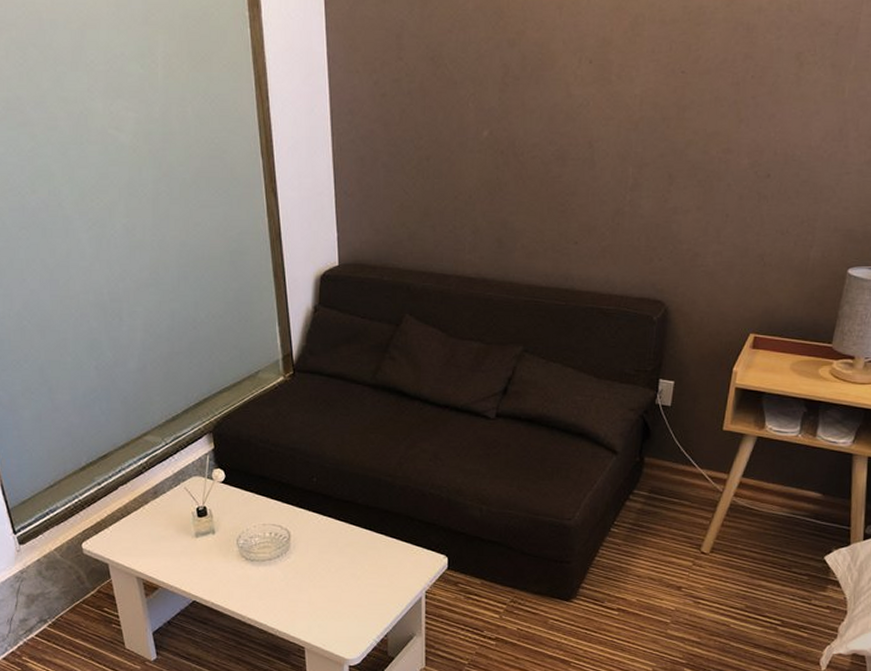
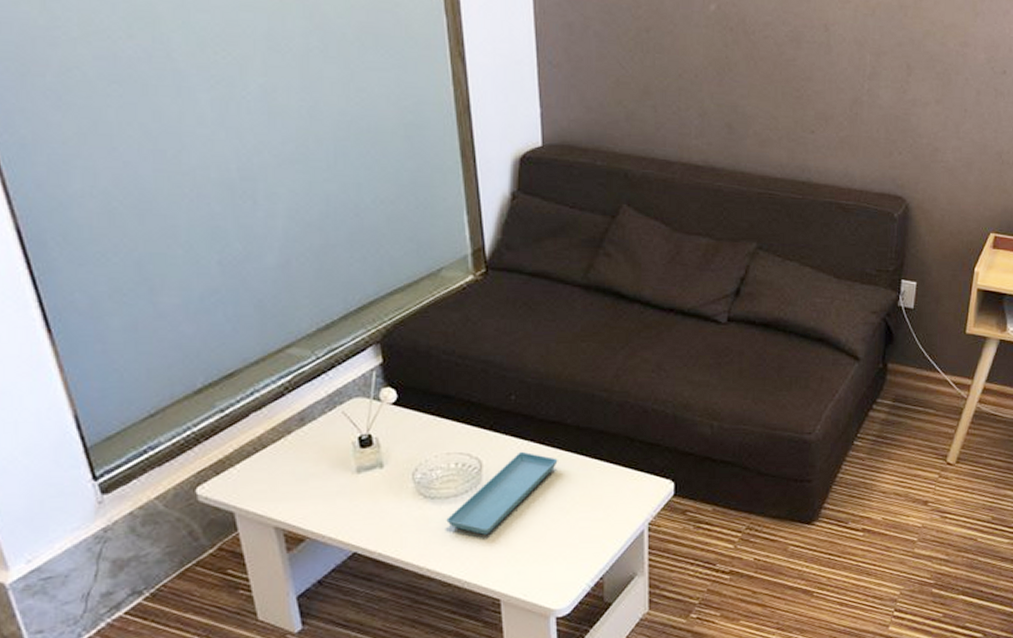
saucer: none [263,525,351,593] -> present [446,451,558,535]

